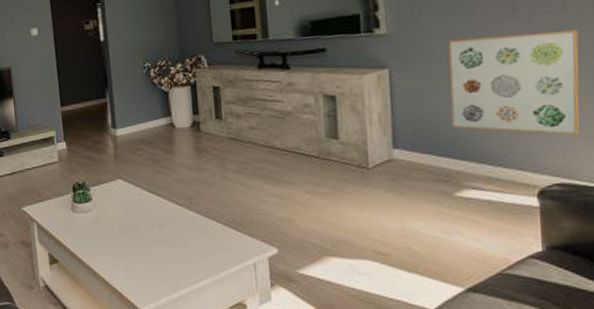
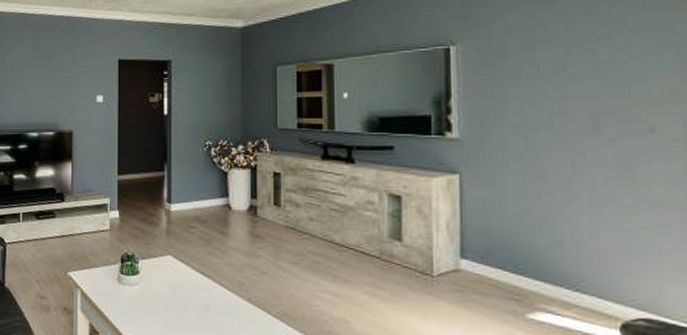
wall art: present [448,29,579,136] -> none [524,153,669,269]

